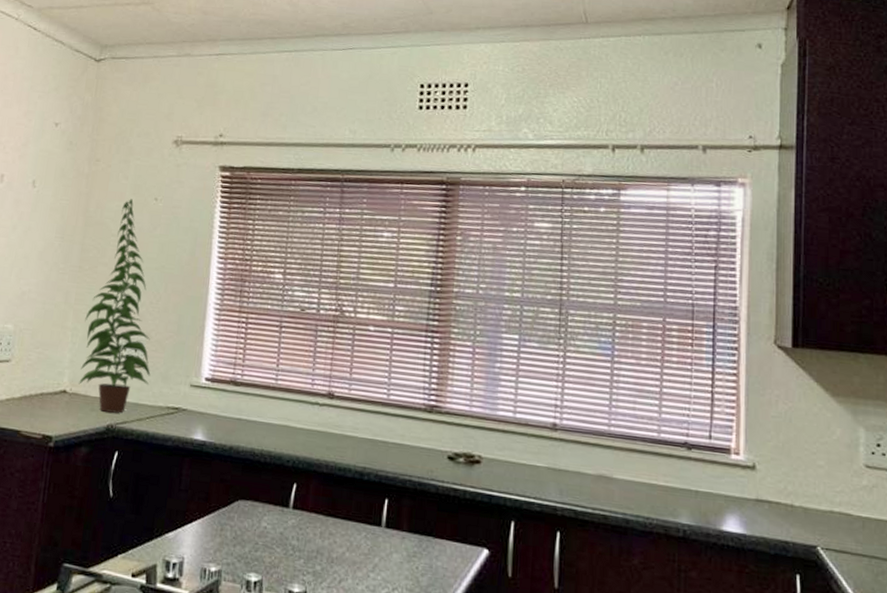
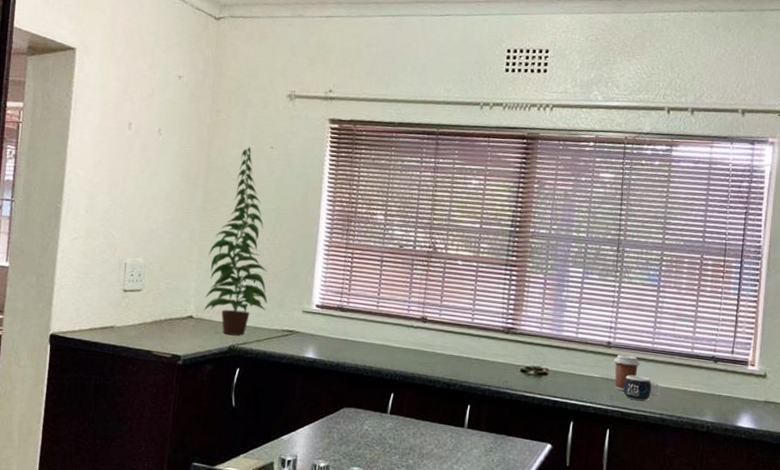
coffee cup: none [561,439,595,484] -> present [613,354,641,391]
mug: none [574,464,623,497] -> present [623,375,661,401]

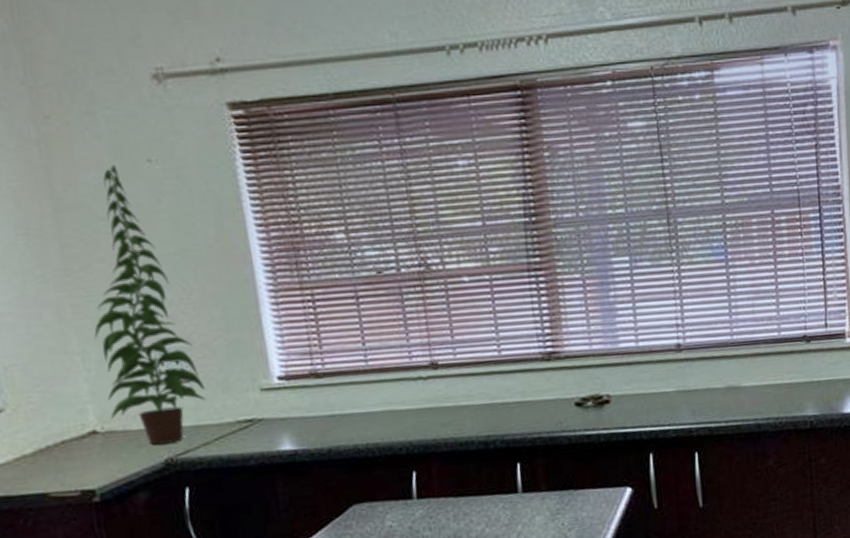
coffee cup: present [613,354,641,391] -> none [688,355,721,402]
mug: present [623,375,661,401] -> none [705,378,751,410]

